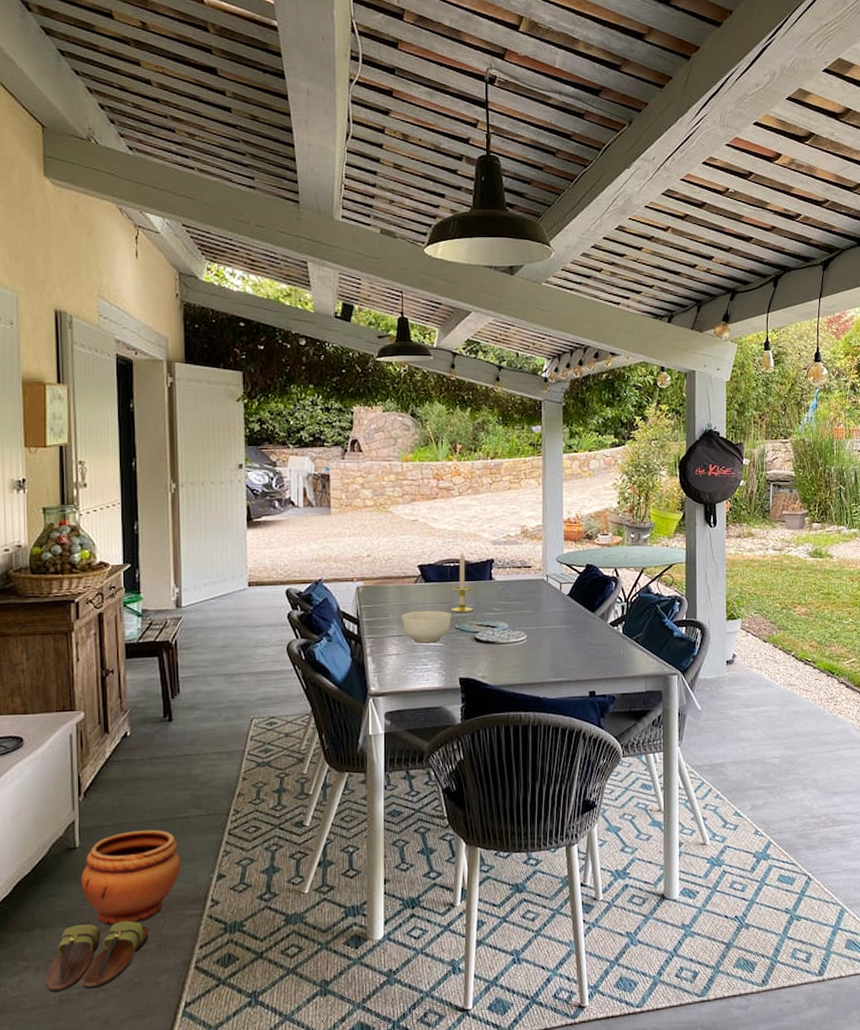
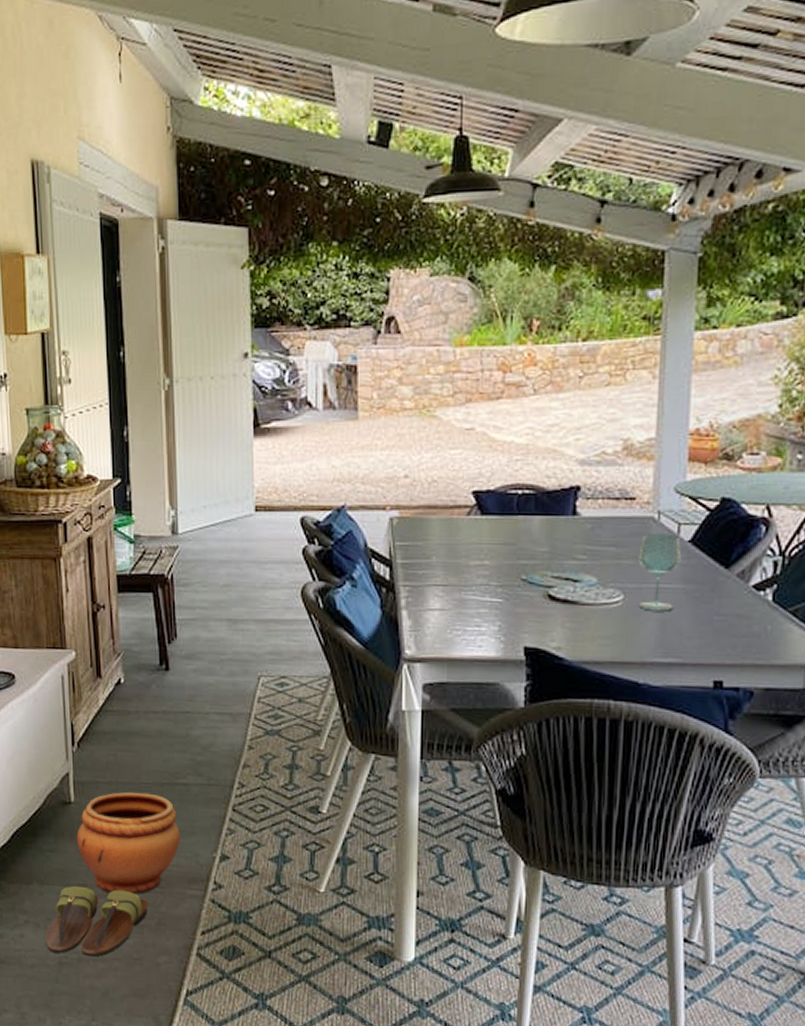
bowl: present [401,610,452,643] -> none [447,552,517,598]
candle: present [450,552,474,613] -> none [515,475,548,559]
wine glass: none [535,590,564,645] -> present [638,533,682,612]

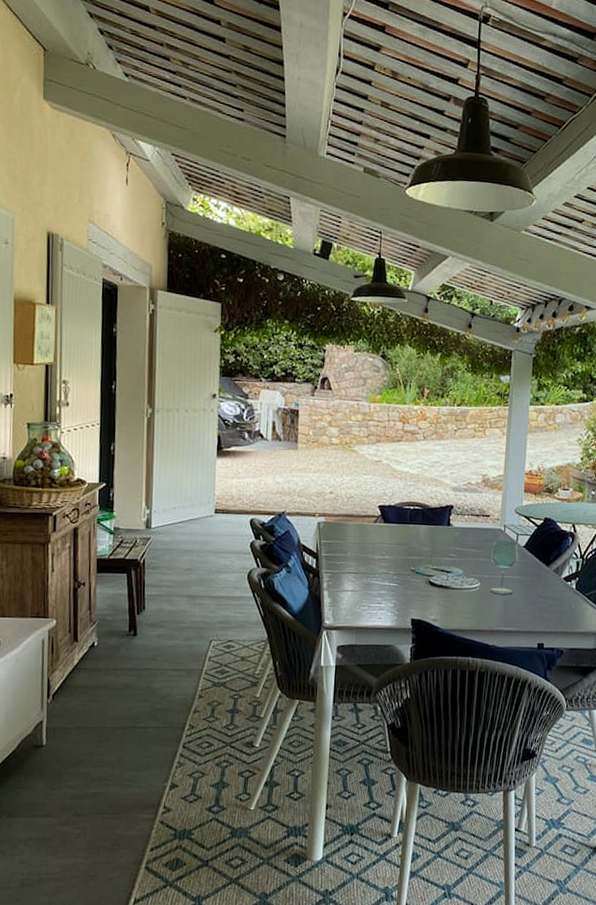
sandal: present [44,885,149,957] -> none [9,816,106,877]
planter pot: present [76,791,180,895] -> none [45,735,138,821]

